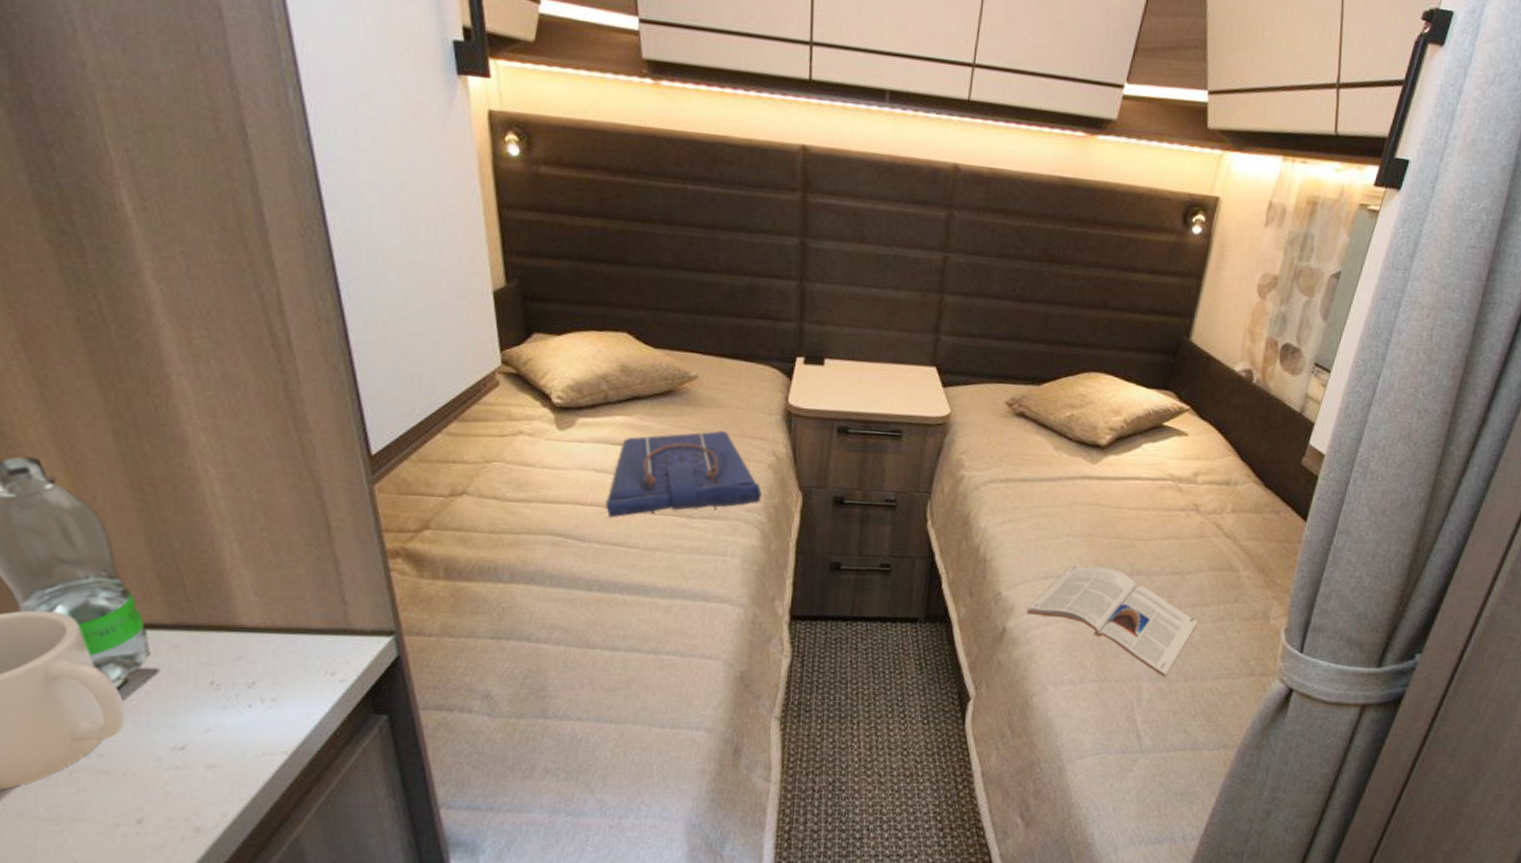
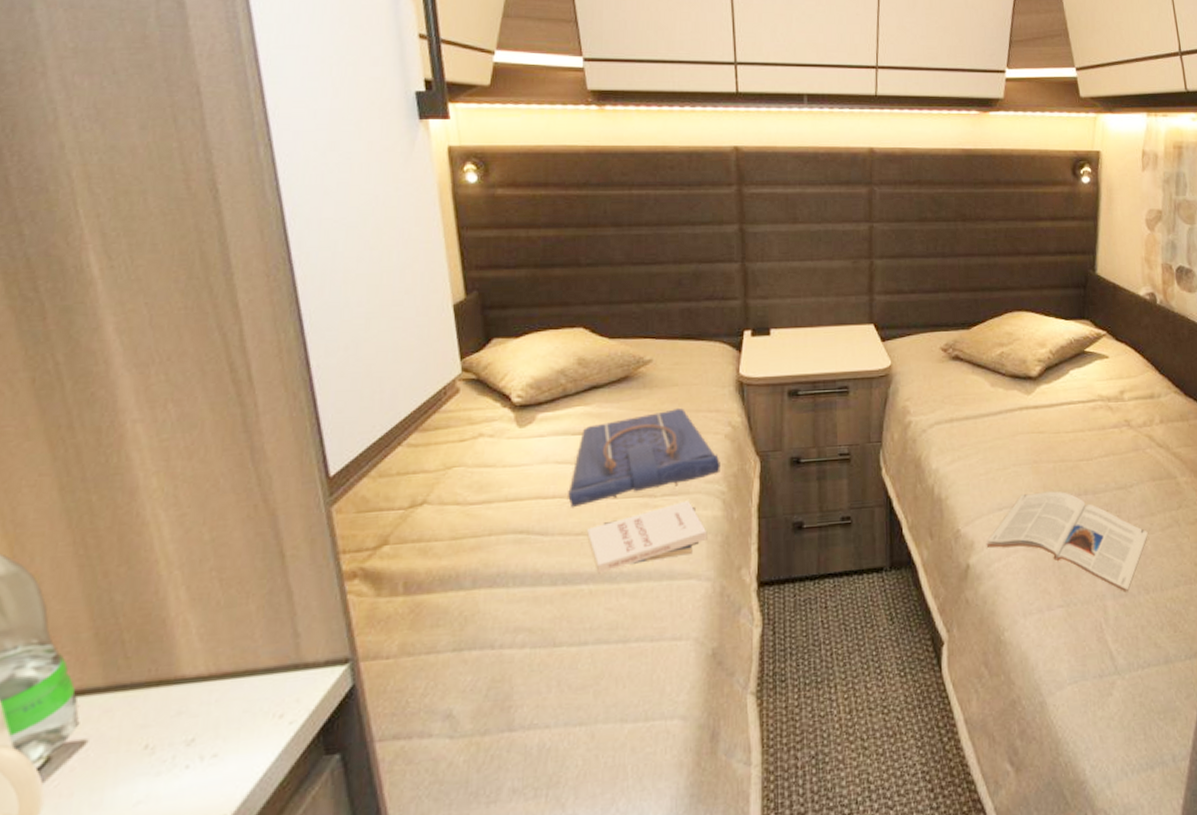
books: none [622,526,744,586] -> present [586,500,707,574]

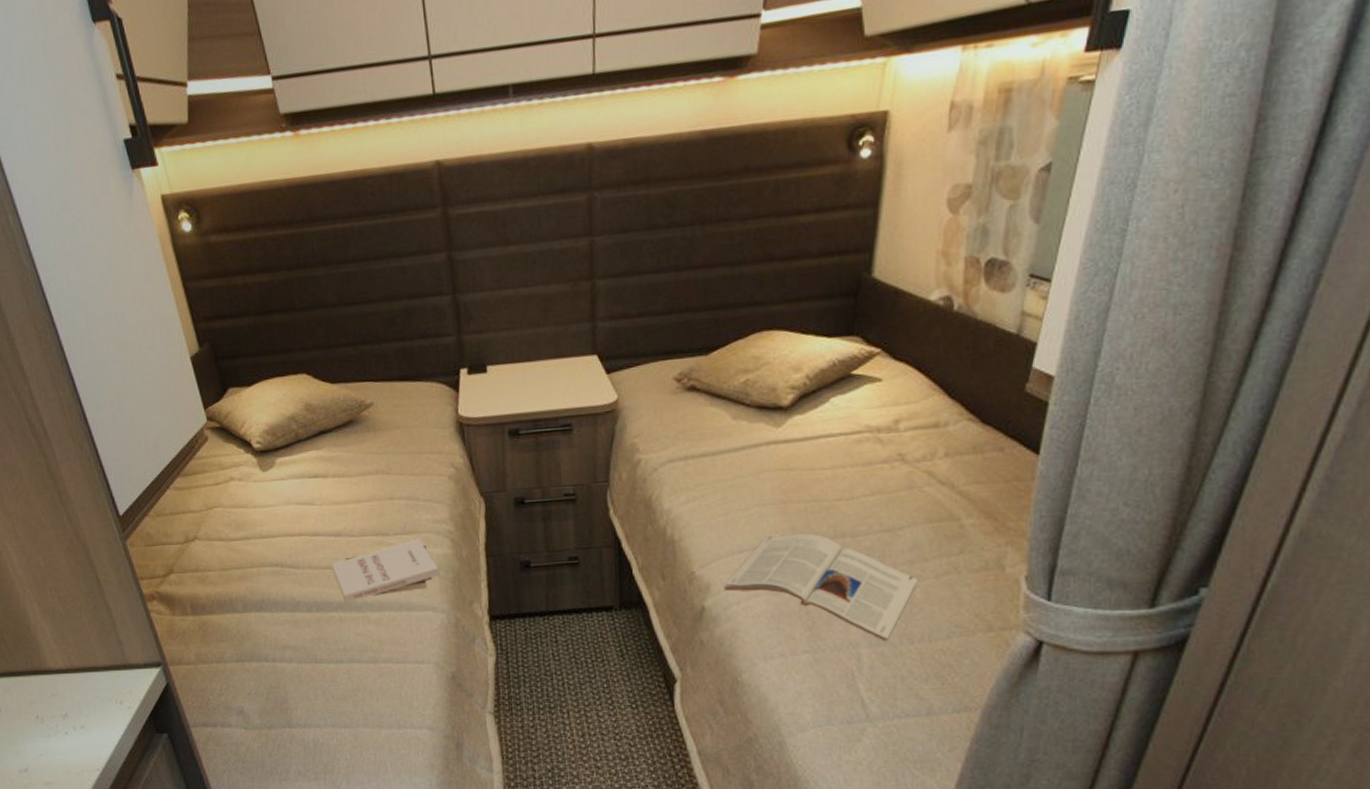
tote bag: present [568,407,720,508] -> none [311,450,447,545]

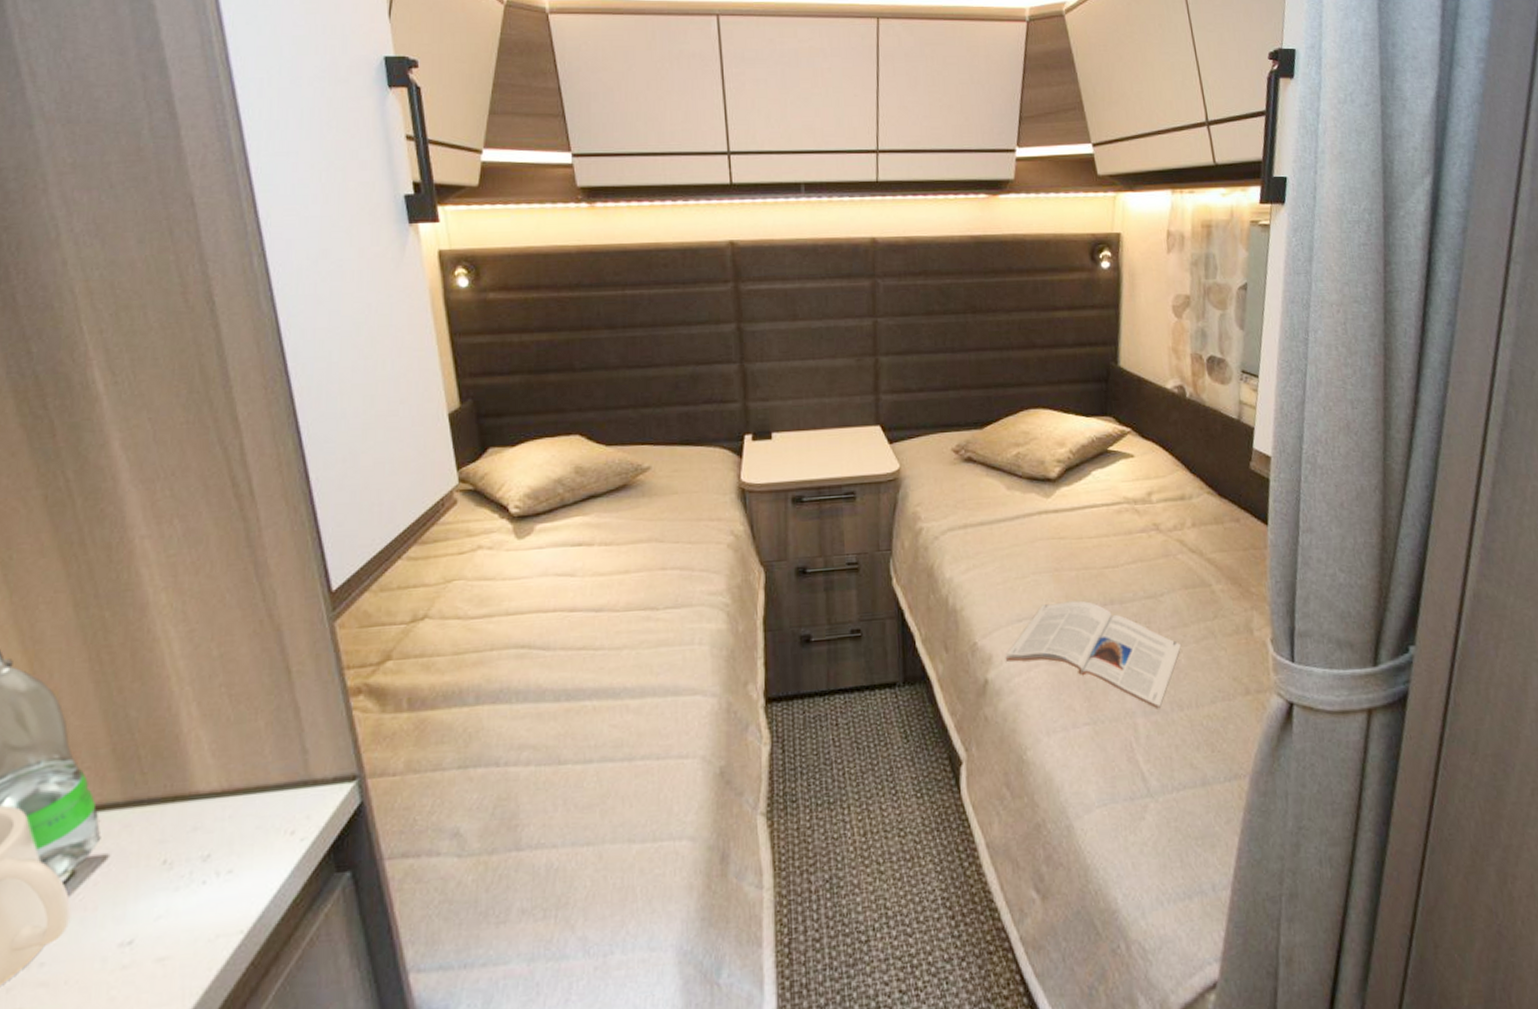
books: present [330,539,440,604] -> none [588,613,712,690]

